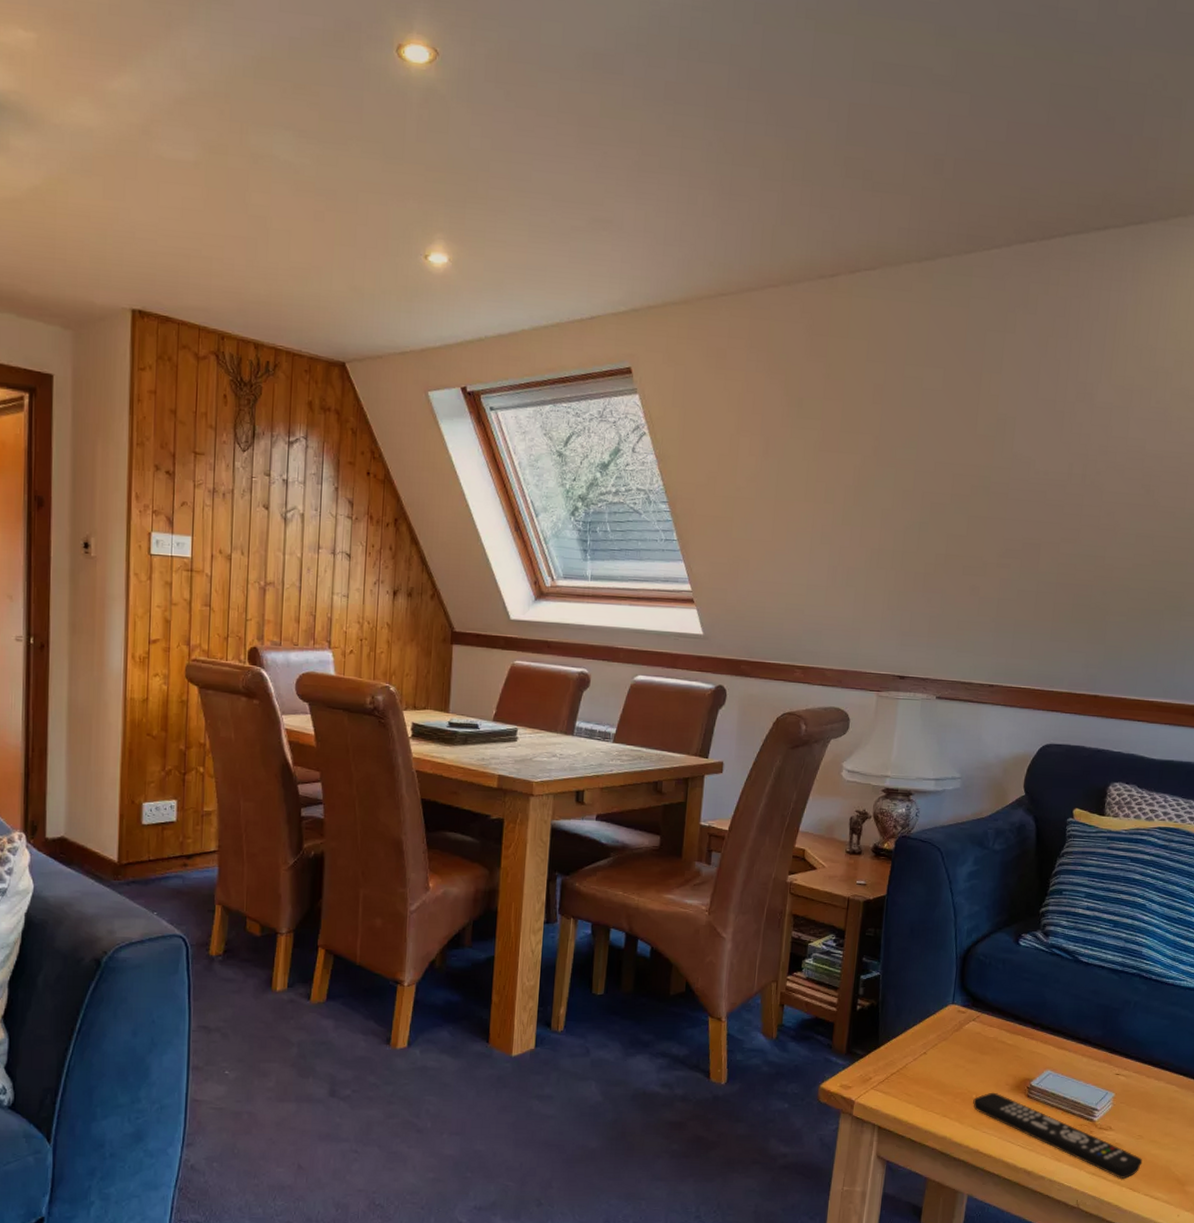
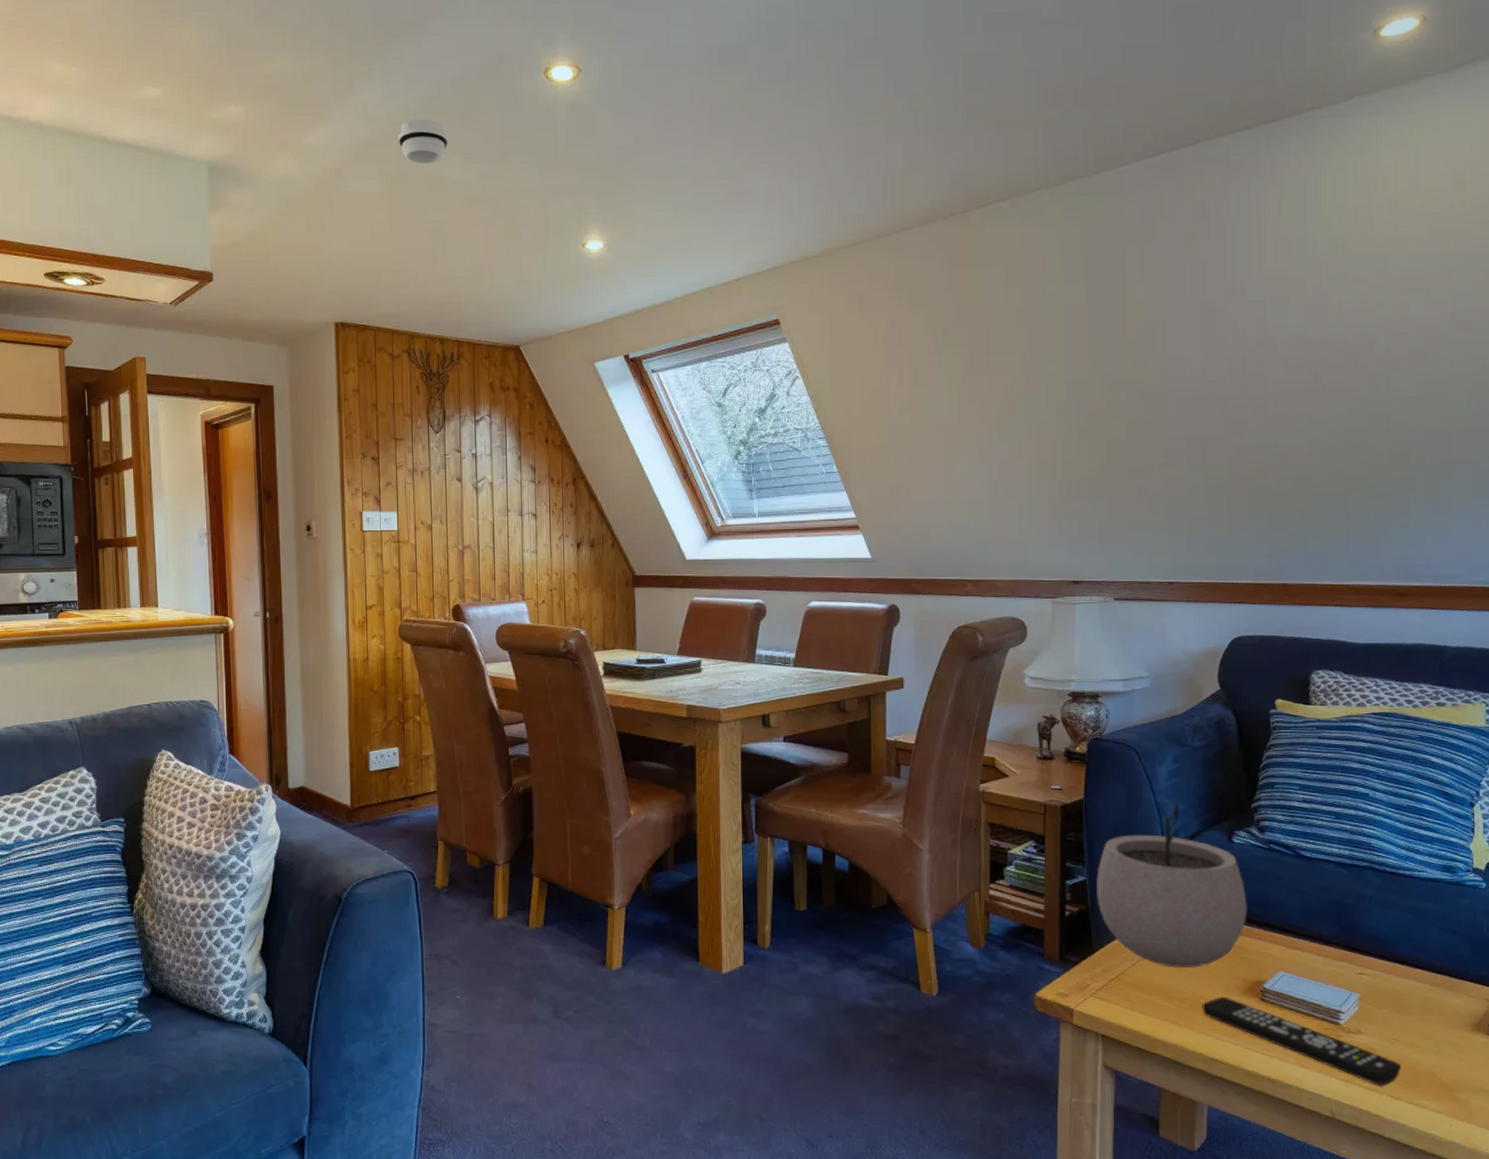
smoke detector: none [220,80,280,138] -> present [398,118,448,165]
plant pot: none [887,903,1026,1064] -> present [1097,803,1247,968]

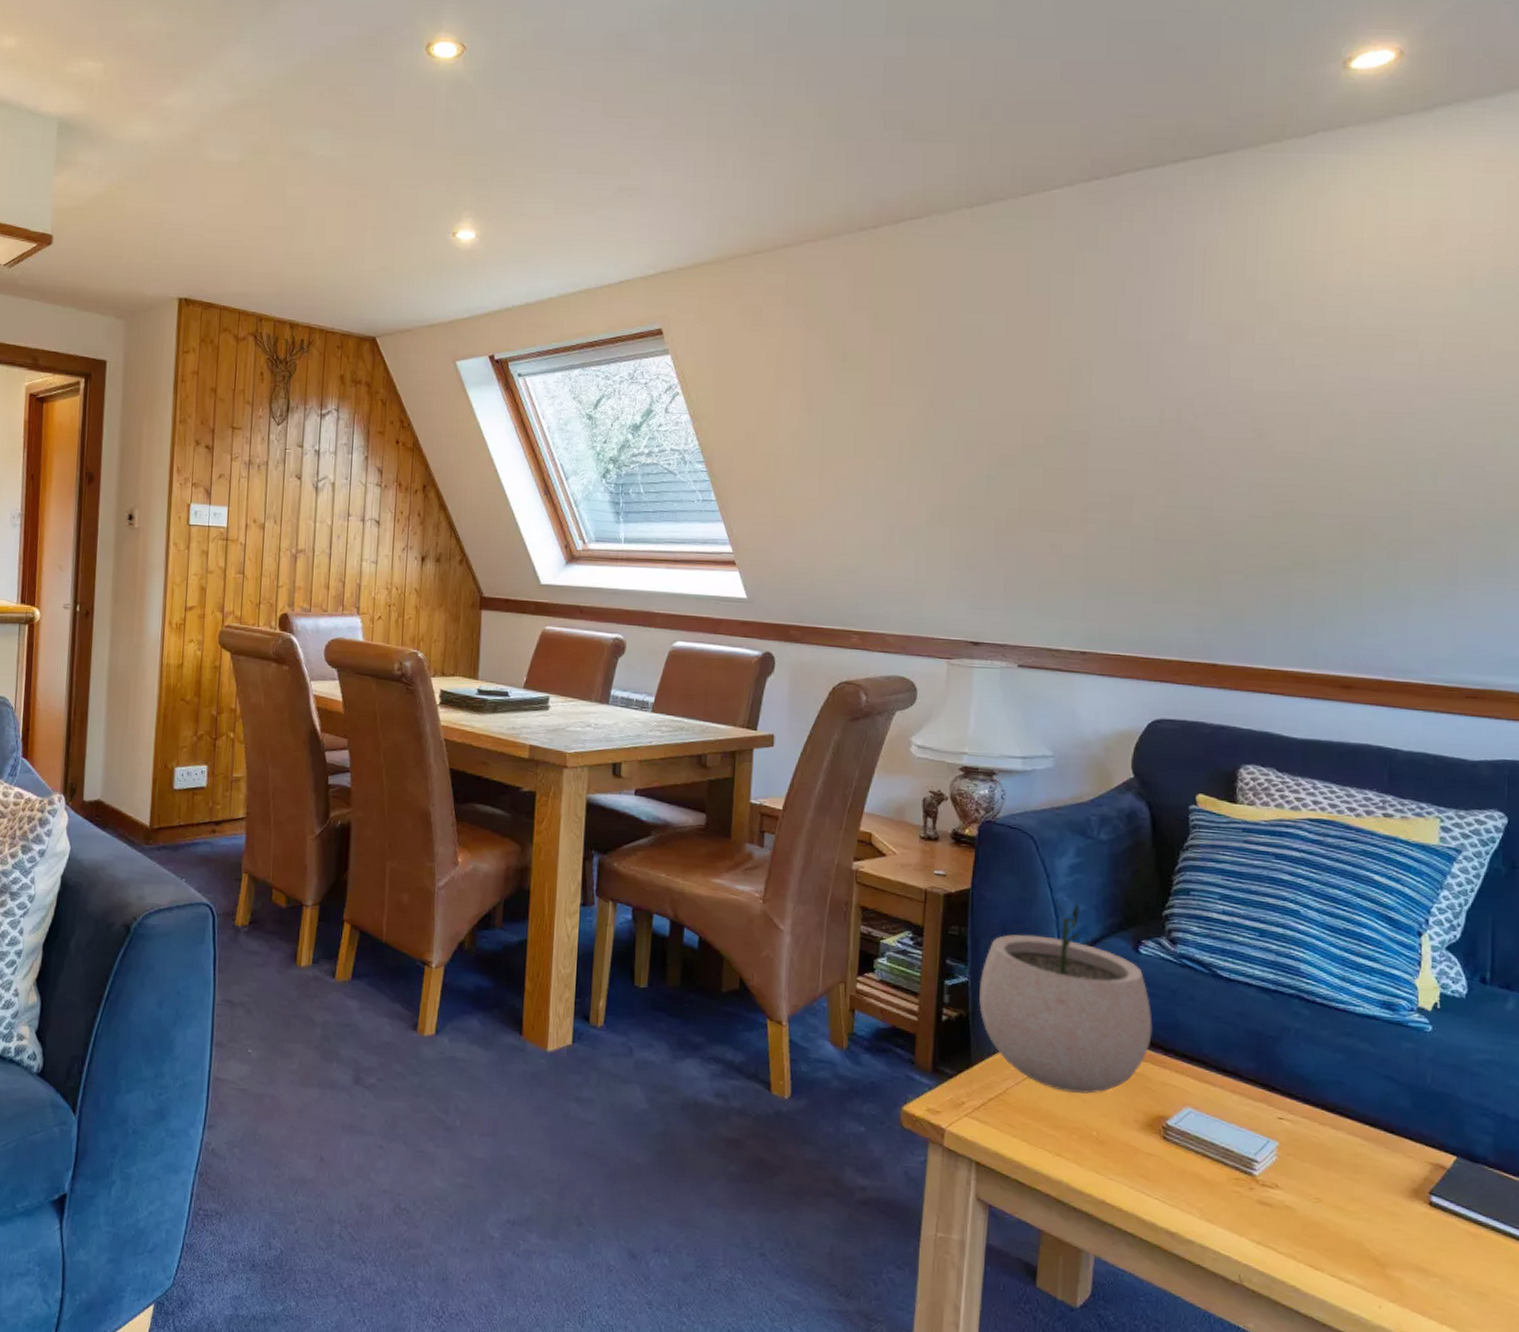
smoke detector: present [398,118,448,165] -> none [263,87,317,137]
remote control: present [1202,996,1402,1086] -> none [1094,1130,1324,1252]

